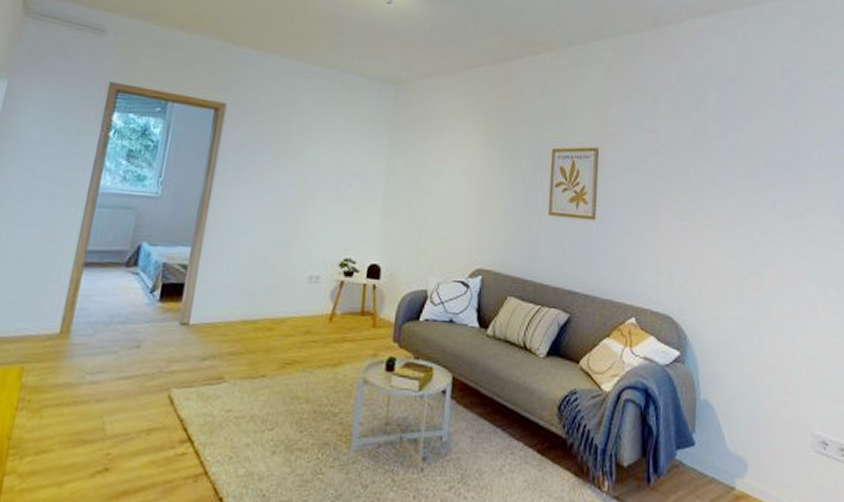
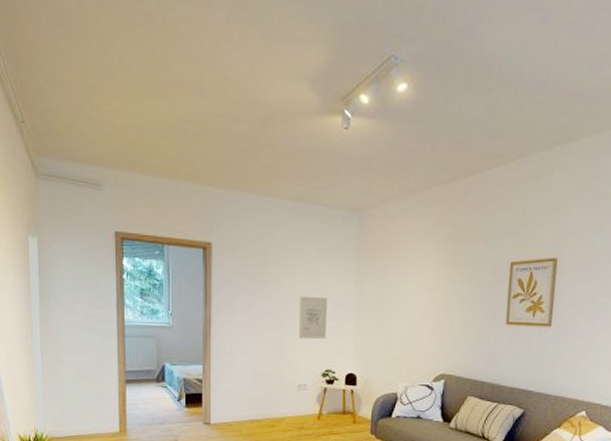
wall art: none [315,170,354,222] -> present [298,296,327,340]

